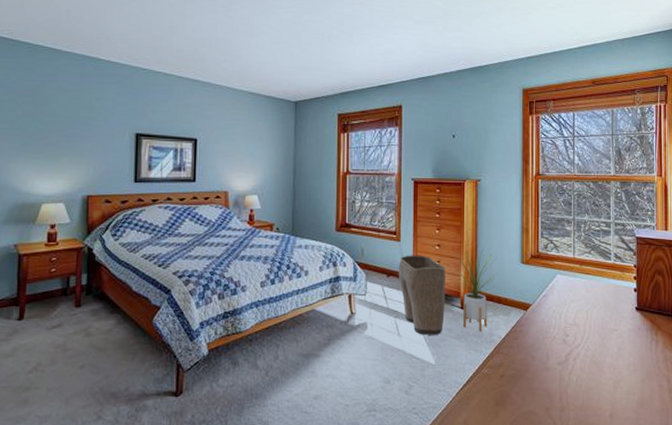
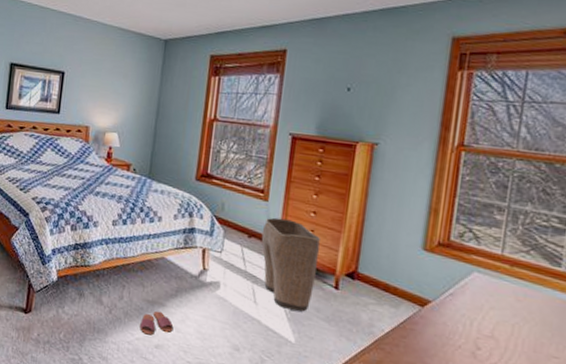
slippers: none [297,362,329,388] -> present [140,310,173,335]
house plant: present [455,247,496,332] -> none [332,222,389,320]

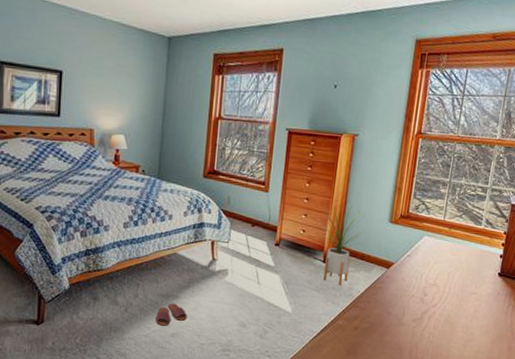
laundry basket: present [261,217,320,312] -> none [263,206,312,285]
house plant: none [332,222,389,320] -> present [321,203,365,286]

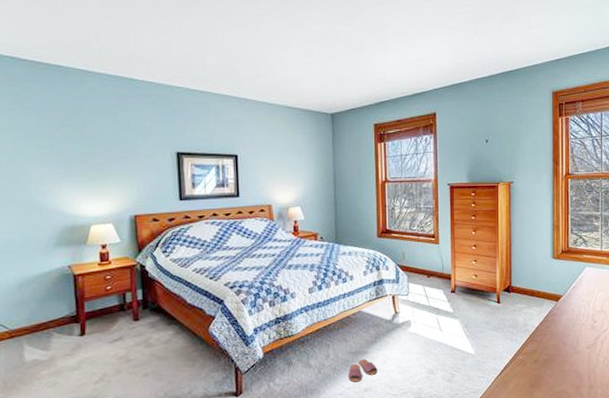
house plant: present [321,203,365,286] -> none [491,246,530,323]

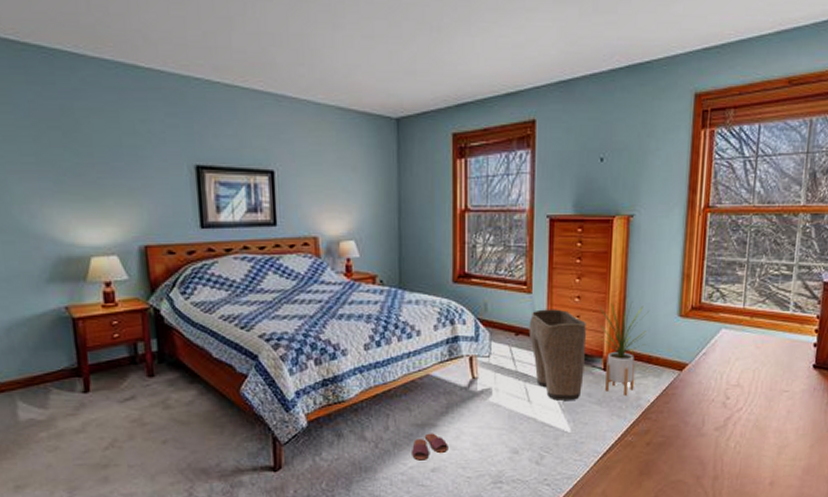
laundry basket: none [437,255,483,329] -> present [528,309,587,401]
house plant: none [491,246,530,323] -> present [599,298,649,397]

